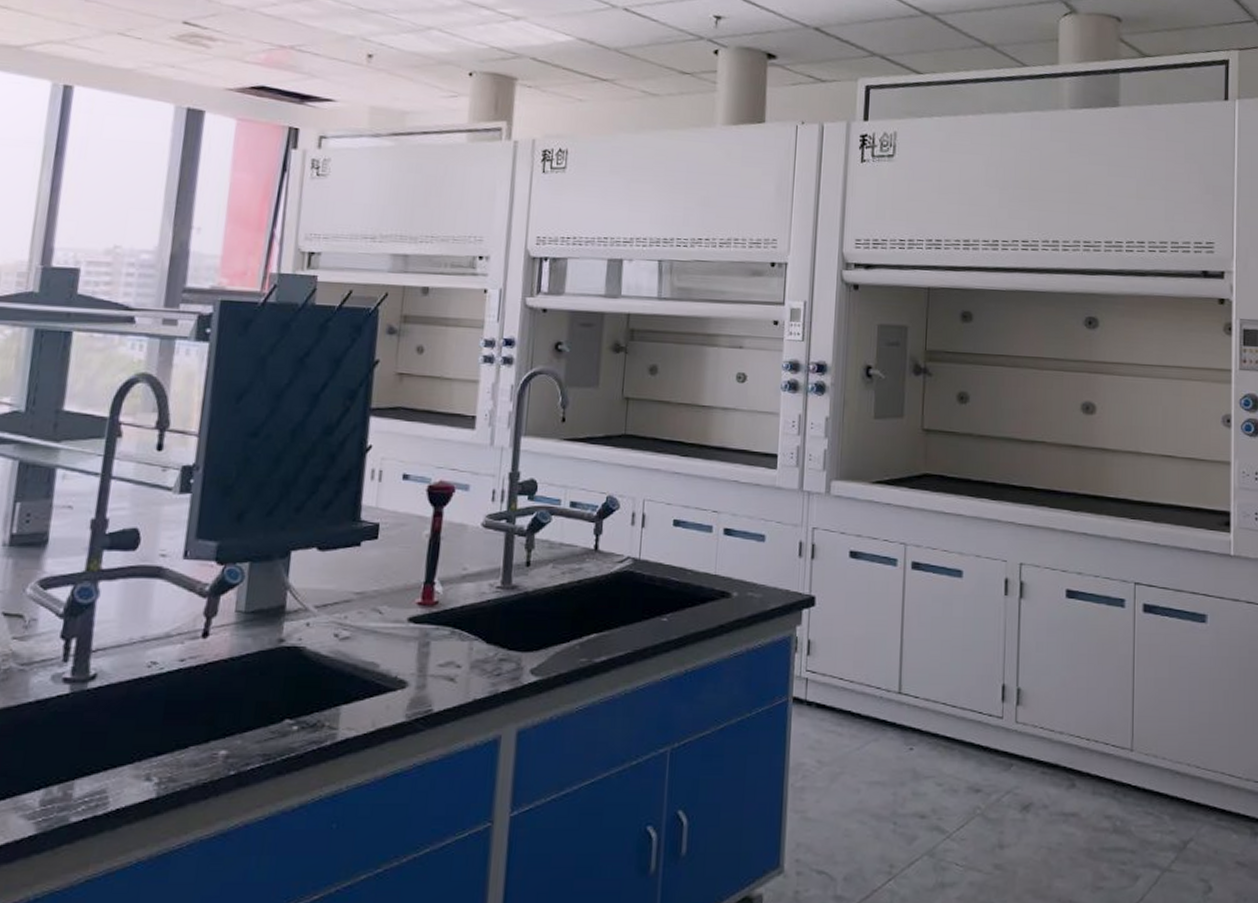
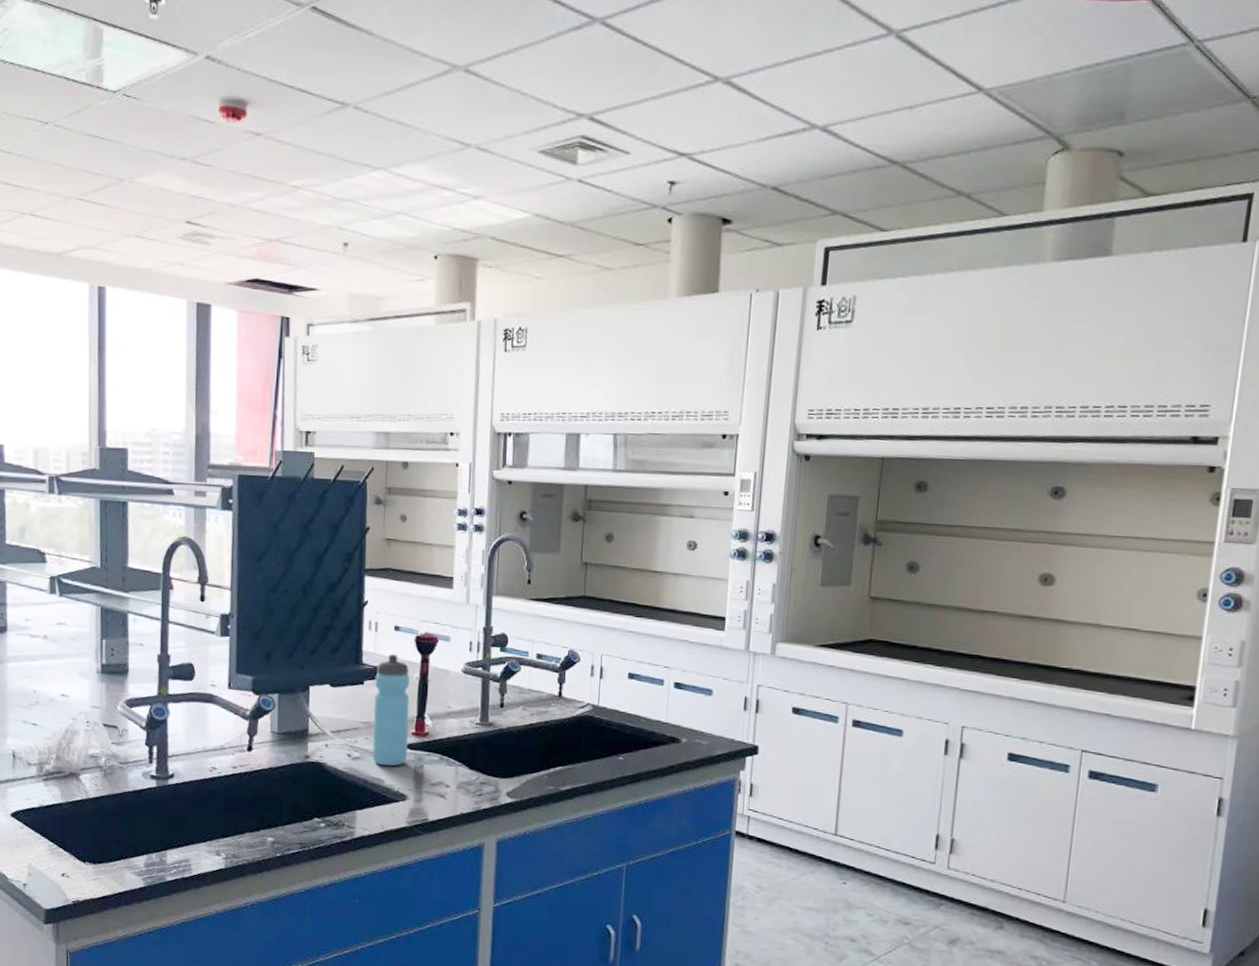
water bottle: none [366,508,418,646] -> present [372,654,410,767]

